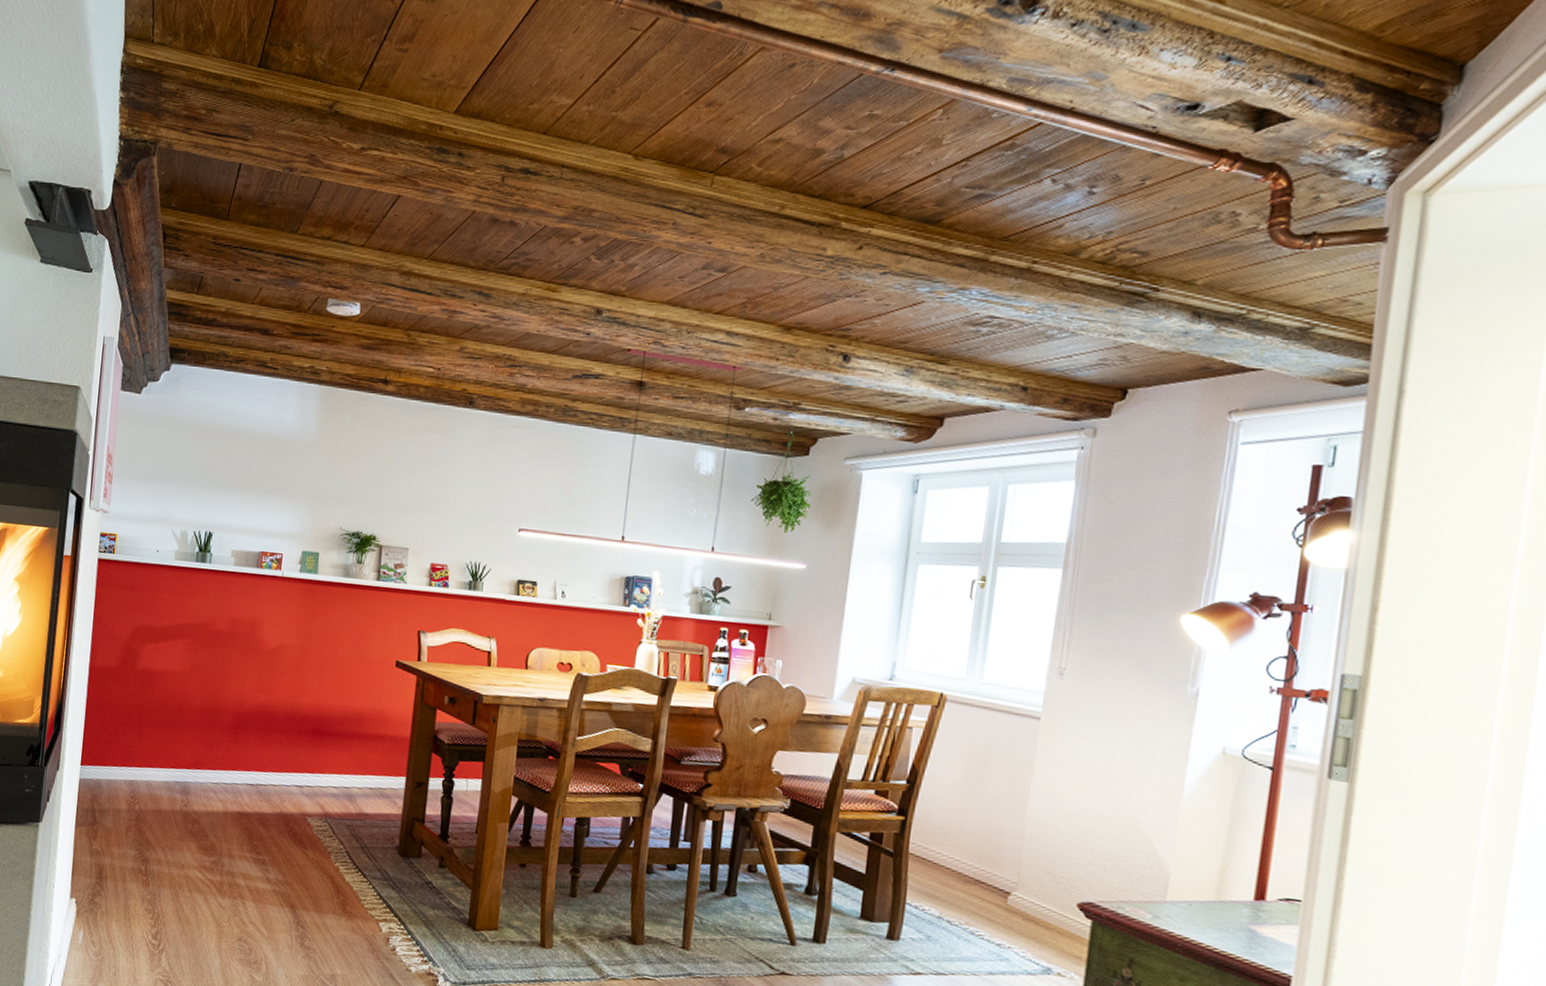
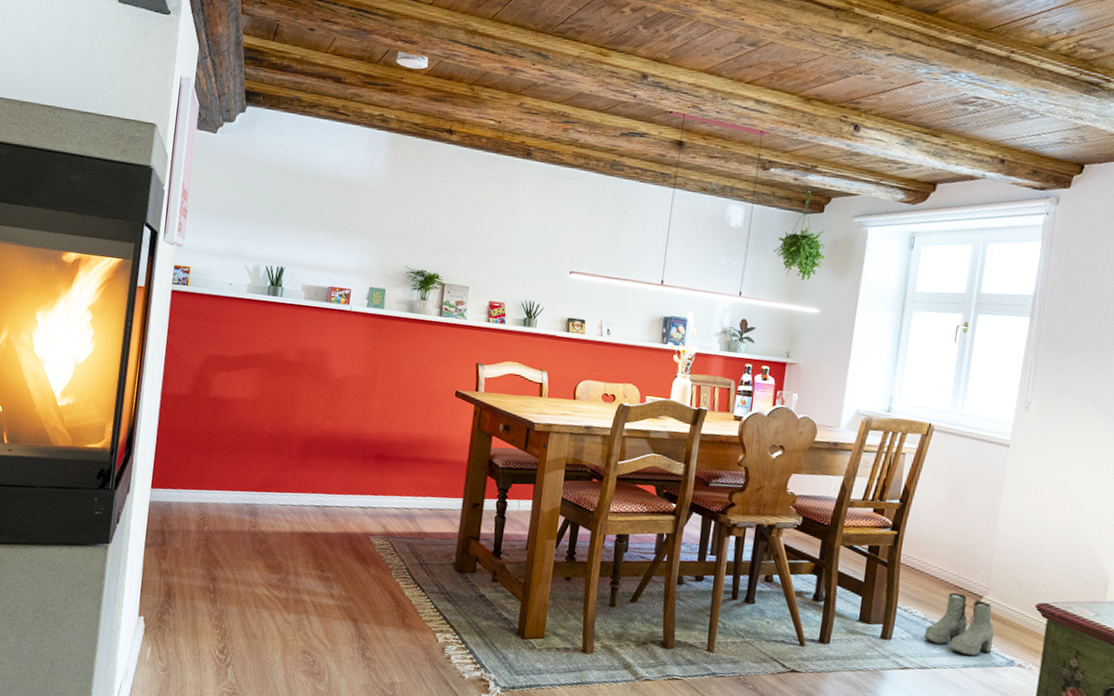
boots: none [939,887,1026,962] -> present [924,592,995,657]

